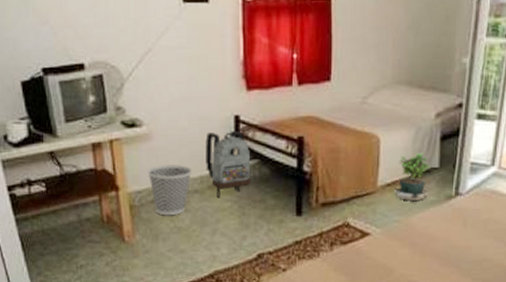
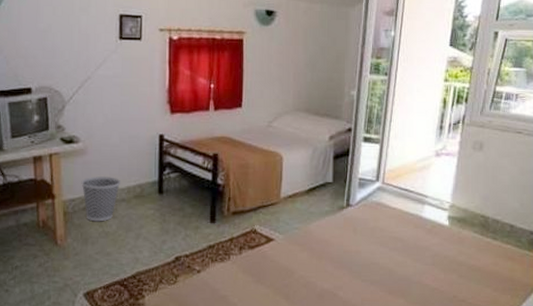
backpack: present [205,131,251,199] -> none [133,148,172,207]
potted plant: present [394,153,430,206] -> none [295,169,325,215]

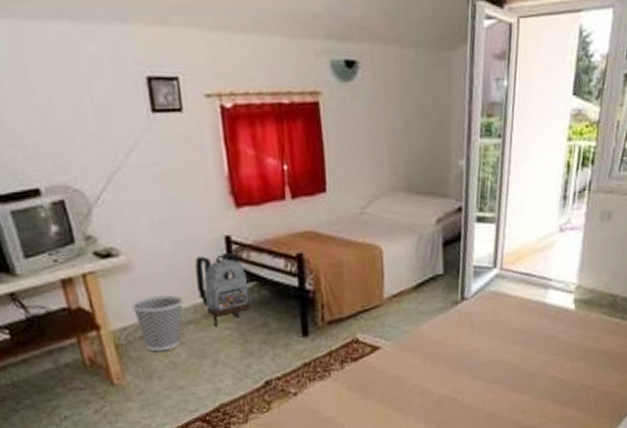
backpack: none [133,148,172,207] -> present [195,253,251,327]

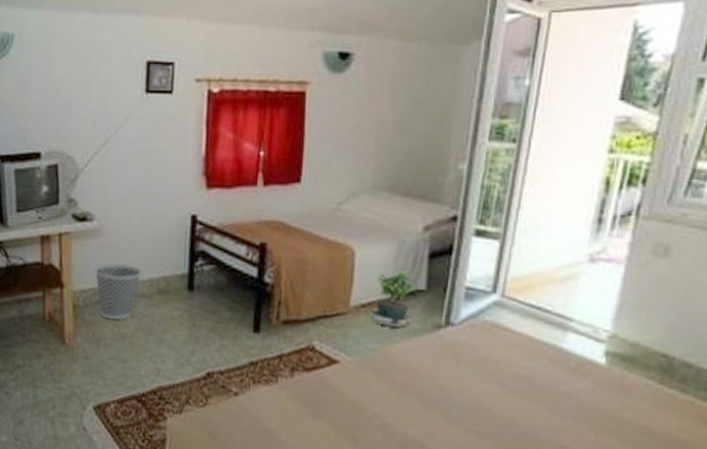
backpack: present [195,253,251,327] -> none [156,232,205,305]
potted plant: none [401,260,436,314] -> present [370,271,414,333]

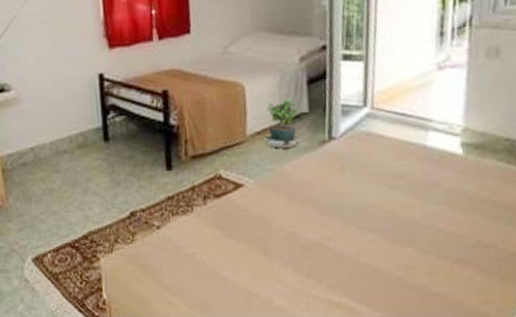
wastebasket: present [94,263,141,320] -> none [17,126,60,178]

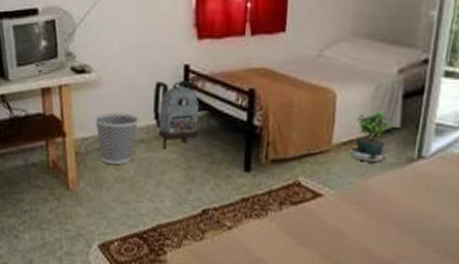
wastebasket: none [17,126,60,178] -> present [94,112,139,165]
backpack: none [72,89,119,158] -> present [153,81,199,150]

